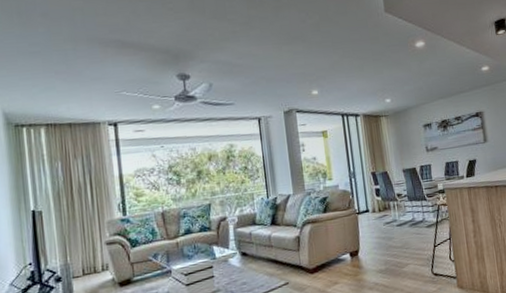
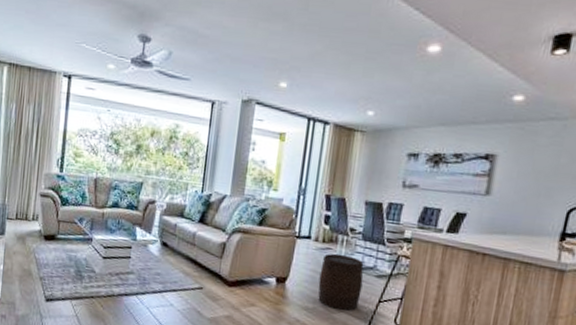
stool: none [383,216,420,265] -> present [318,253,364,311]

